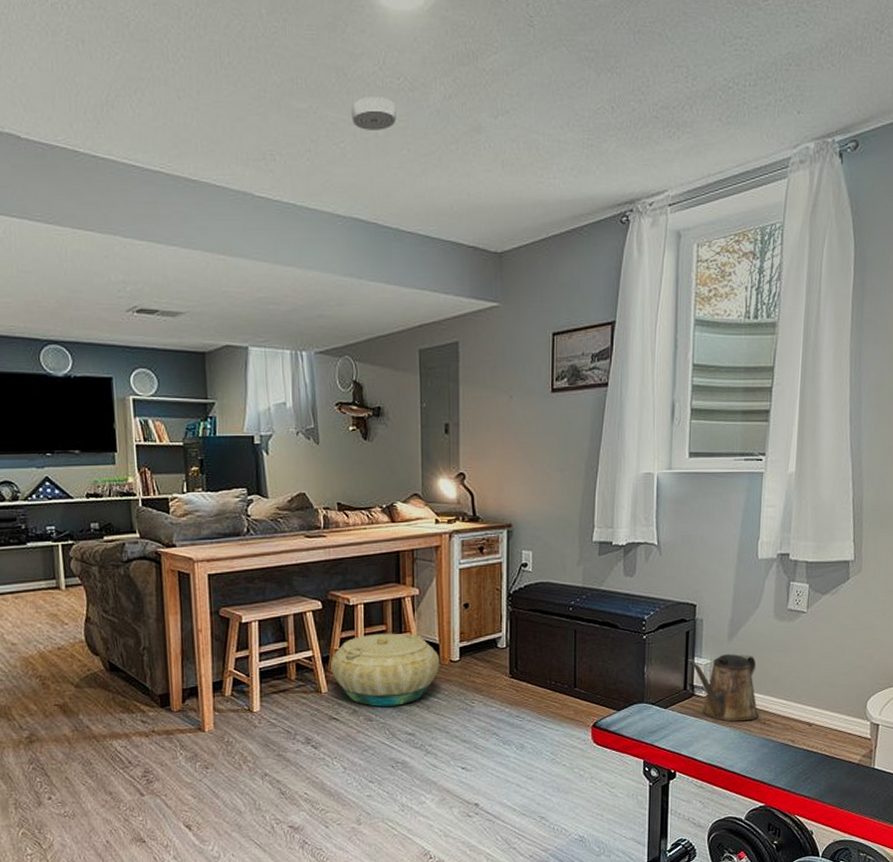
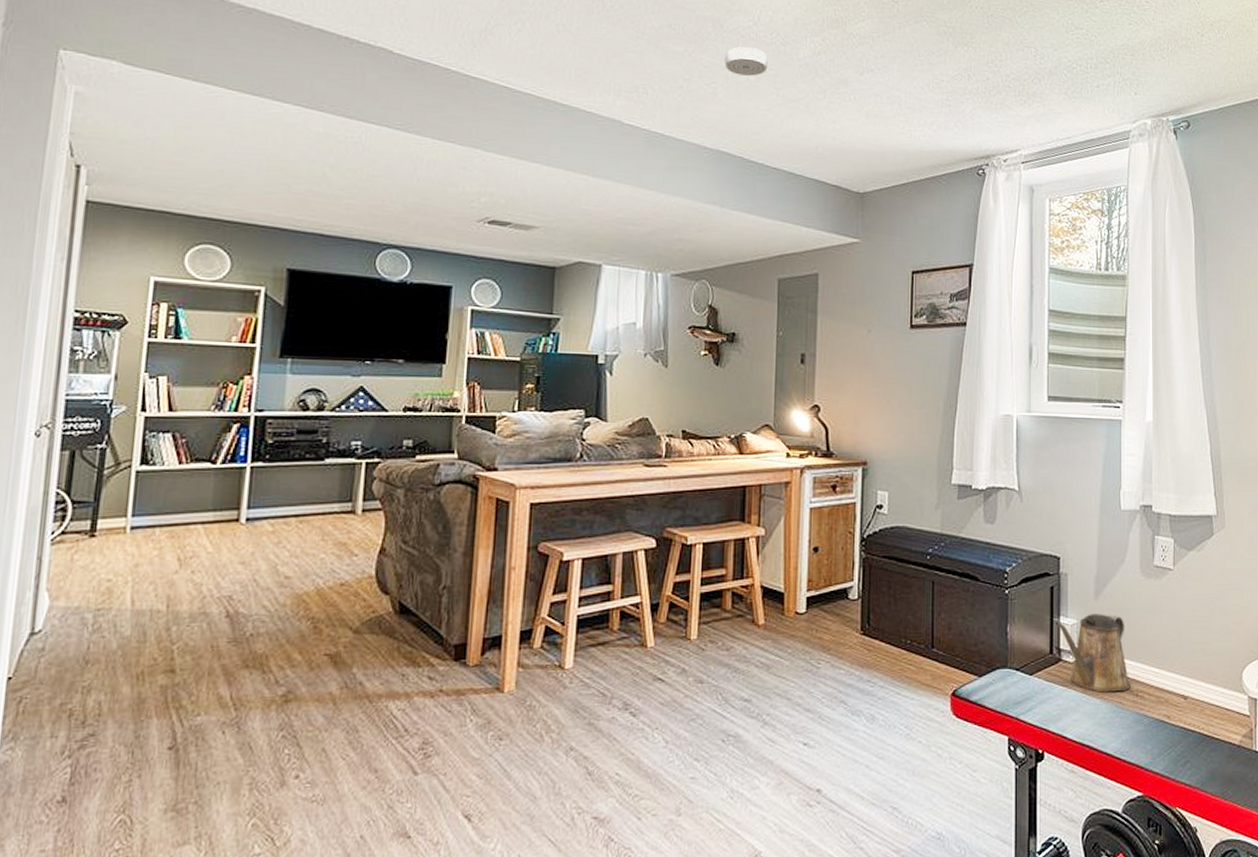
basket: present [331,633,440,707] -> none [660,578,785,666]

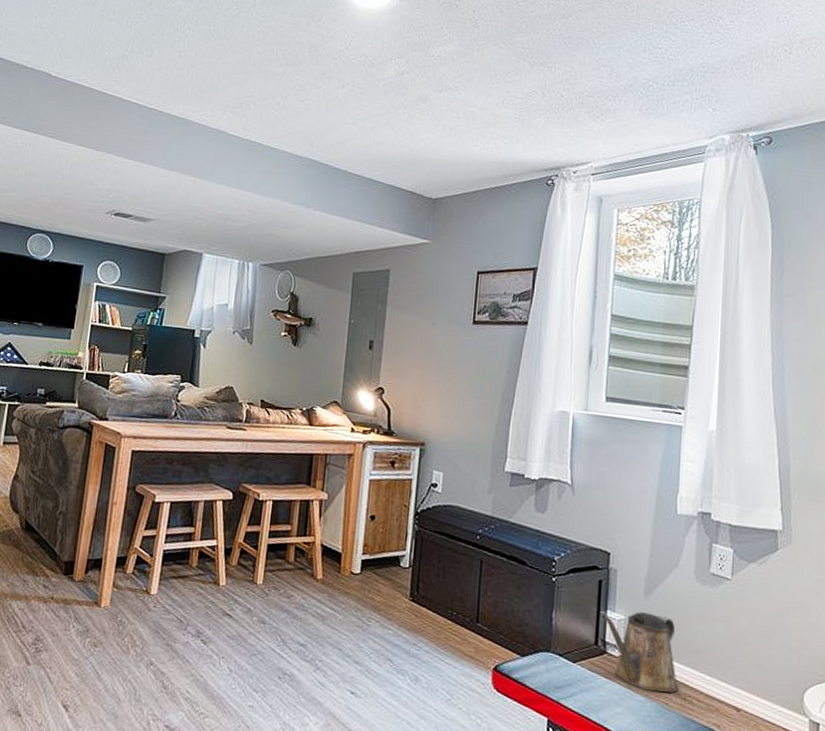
smoke detector: present [725,46,768,76] -> none [317,68,356,94]

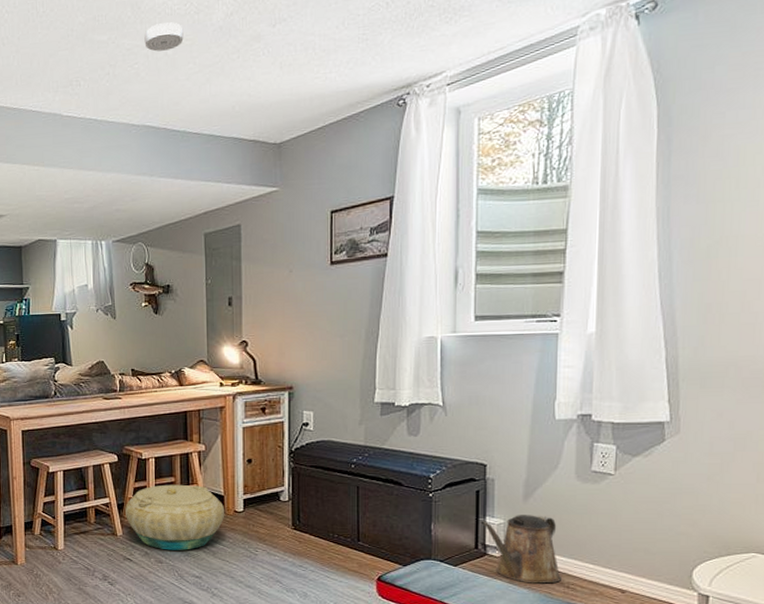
basket: none [232,532,341,612] -> present [125,484,225,550]
smoke detector: none [317,68,356,94] -> present [144,22,184,52]

